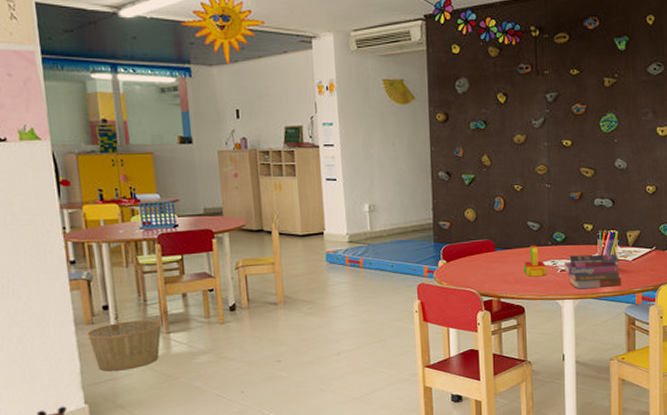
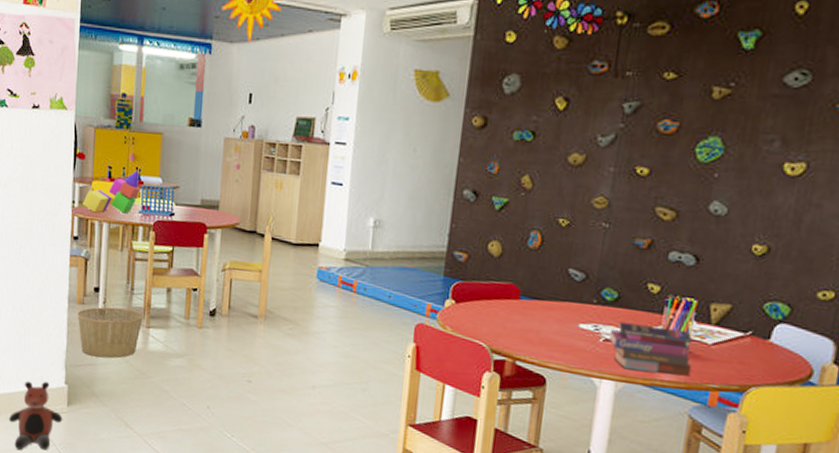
toy blocks: none [75,190,138,236] -> present [83,170,141,214]
toy blocks: present [523,244,547,277] -> none [553,299,586,343]

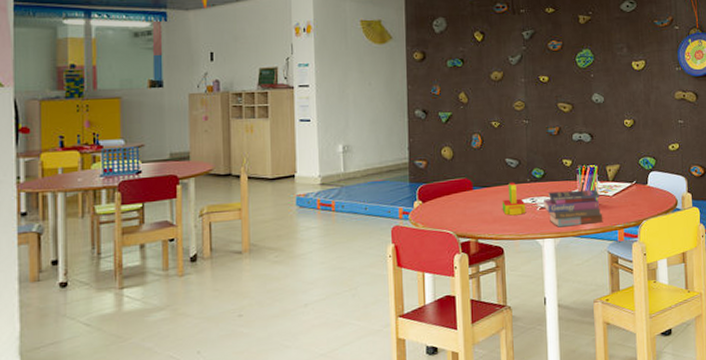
basket: present [77,306,144,359] -> none [31,274,115,334]
toy blocks: present [83,170,141,214] -> none [30,136,100,185]
toy blocks: none [553,299,586,343] -> present [501,182,526,216]

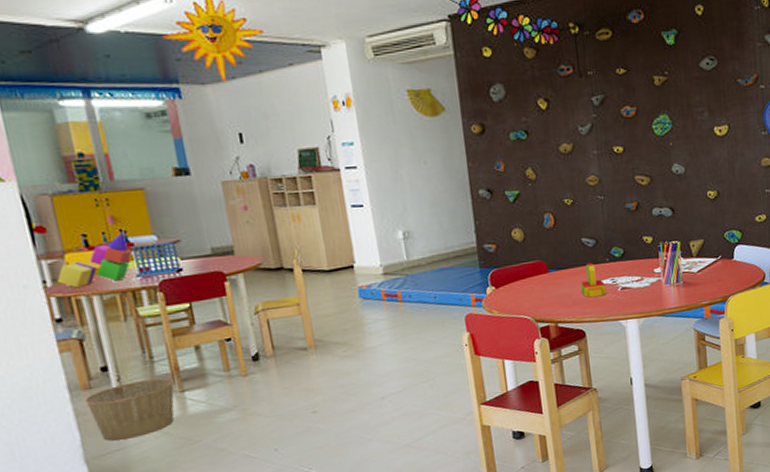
toy blocks: none [30,136,100,185] -> present [57,232,132,289]
basket: none [31,274,115,334] -> present [85,378,174,441]
books: present [544,189,603,228] -> none [625,266,688,307]

